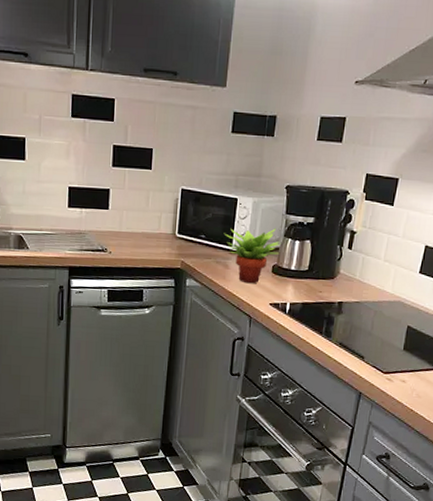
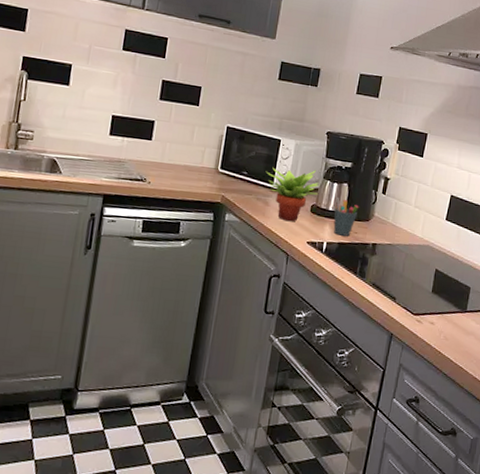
pen holder: none [296,256,323,296] -> present [333,197,359,236]

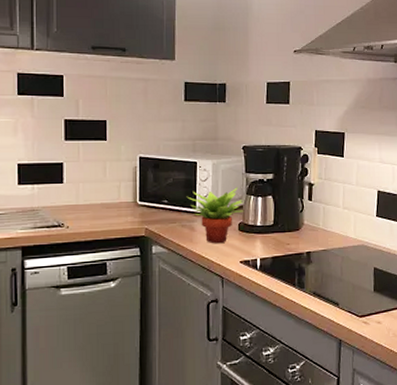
pen holder: present [333,197,359,236] -> none [262,212,287,249]

